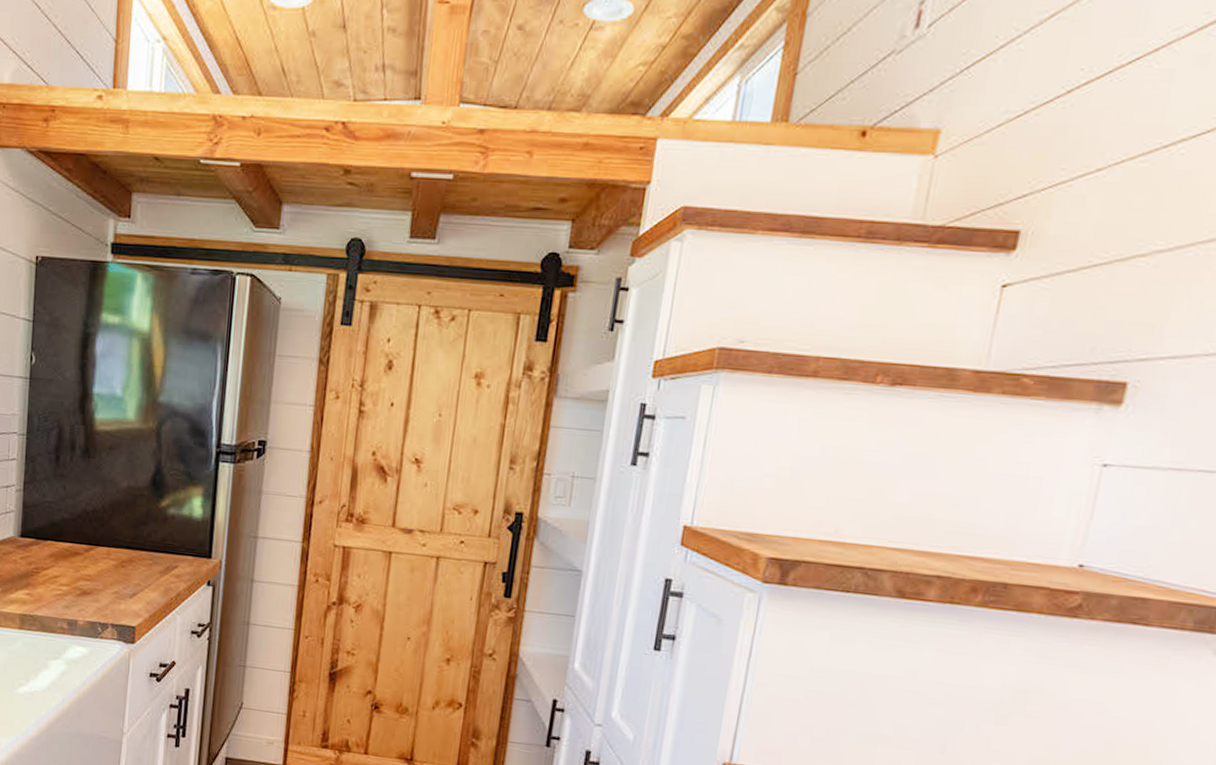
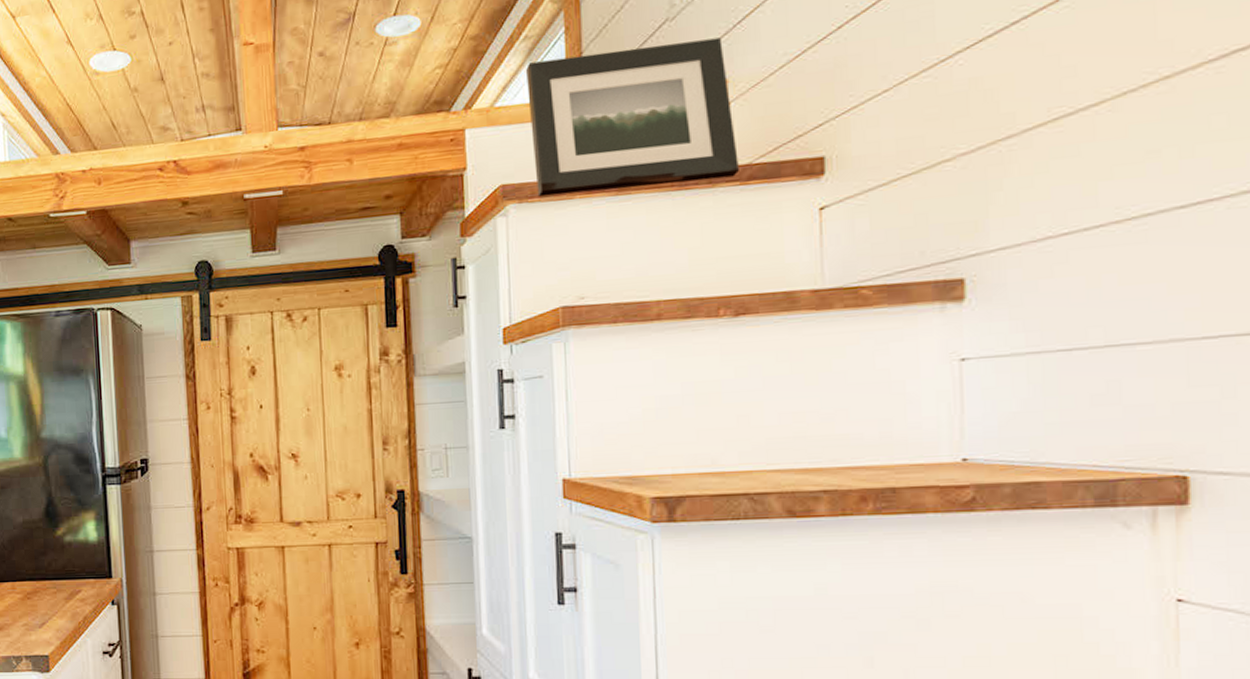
picture frame: none [718,76,946,237] -> present [526,37,739,197]

